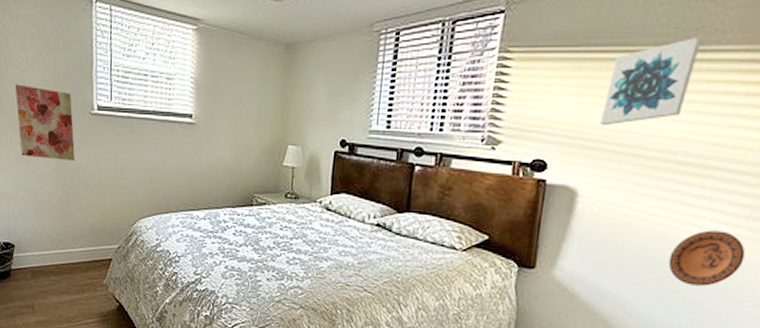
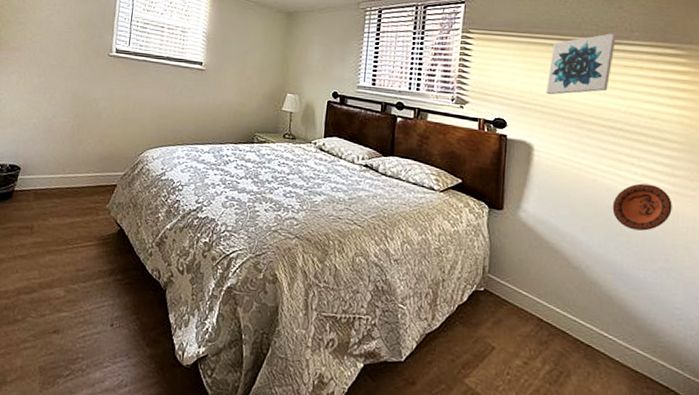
wall art: present [14,84,75,161] -> none [38,26,93,94]

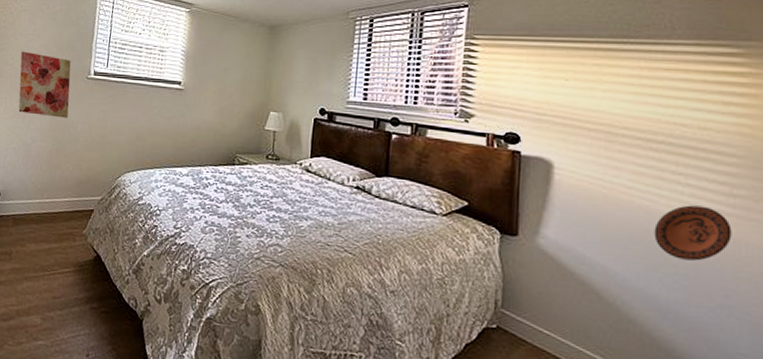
wall art: none [38,26,93,94] -> present [18,51,71,118]
wall art: present [546,33,616,95] -> none [567,32,653,105]

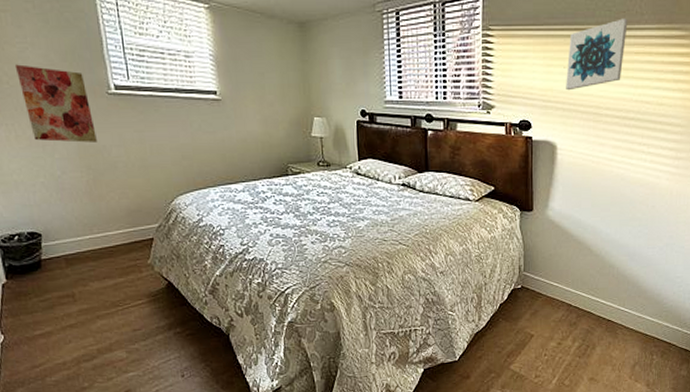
wall art: none [567,32,653,105] -> present [566,18,628,91]
decorative plate: present [654,205,732,261] -> none [626,169,676,214]

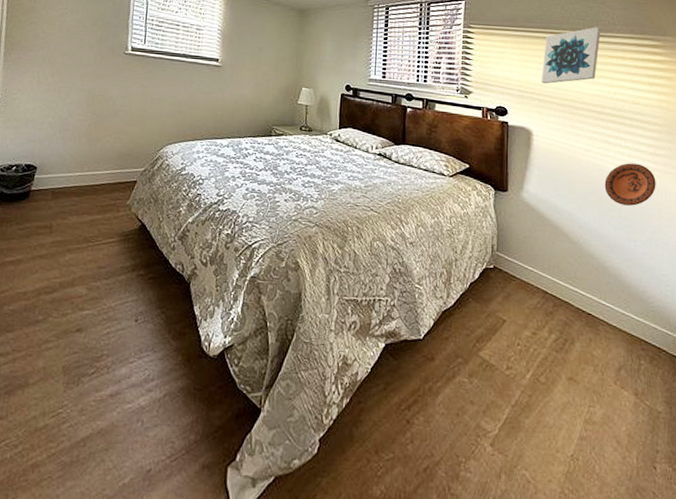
wall art: present [14,64,97,143] -> none [52,25,108,92]
decorative plate: none [626,169,676,214] -> present [604,163,656,206]

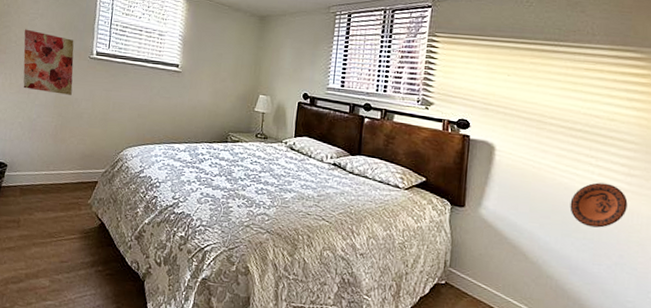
wall art: none [52,25,108,92] -> present [23,29,74,95]
wall art: present [542,27,601,84] -> none [509,37,578,97]

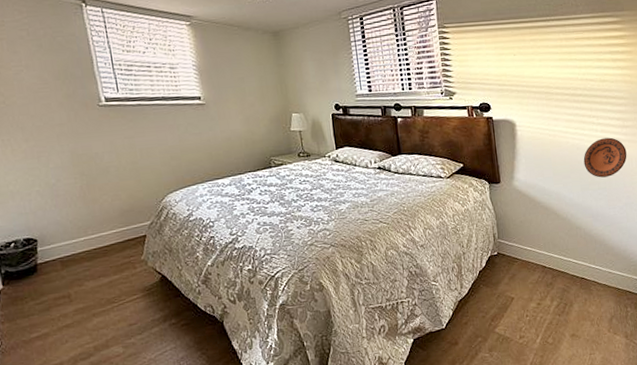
wall art: present [23,29,74,95] -> none [10,85,90,153]

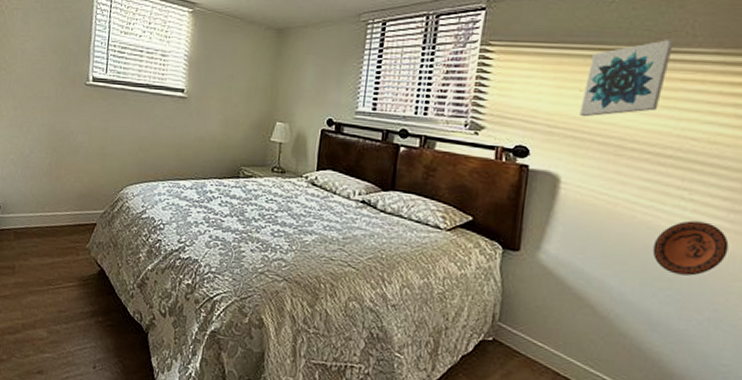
wall art: none [516,10,566,75] -> present [580,40,674,117]

